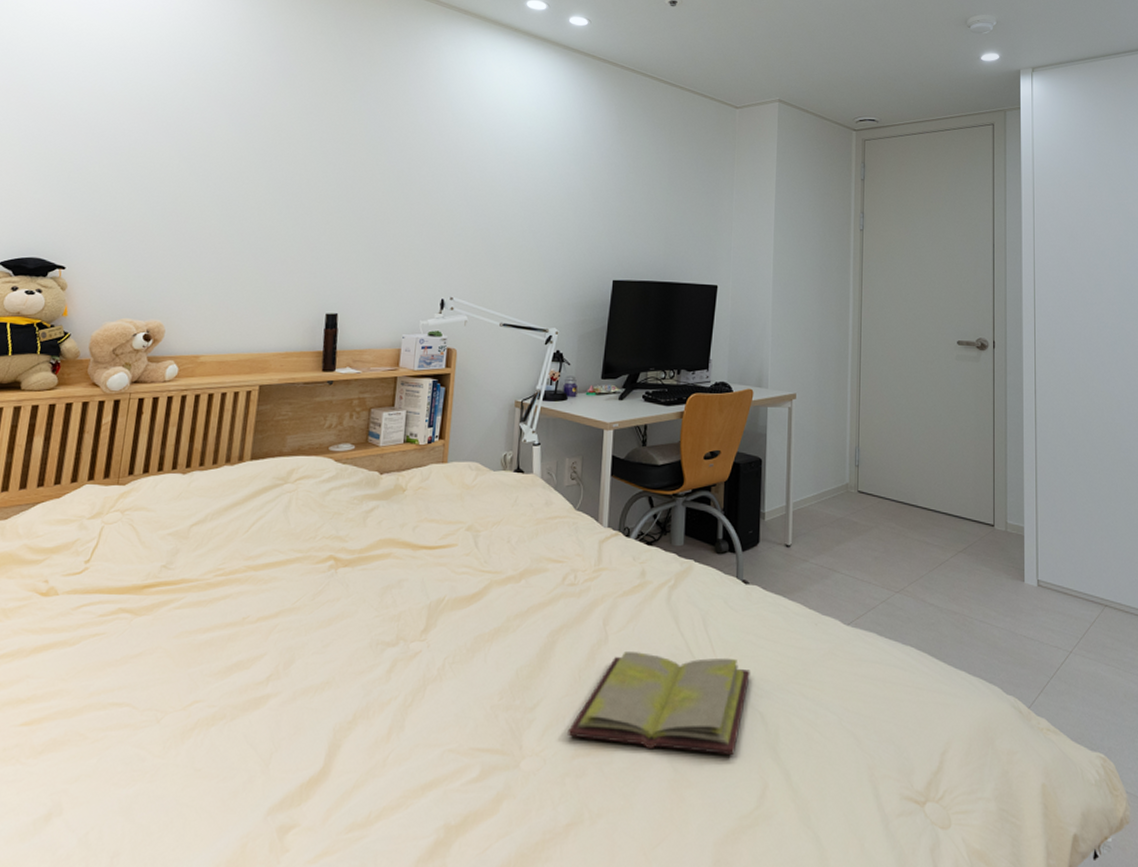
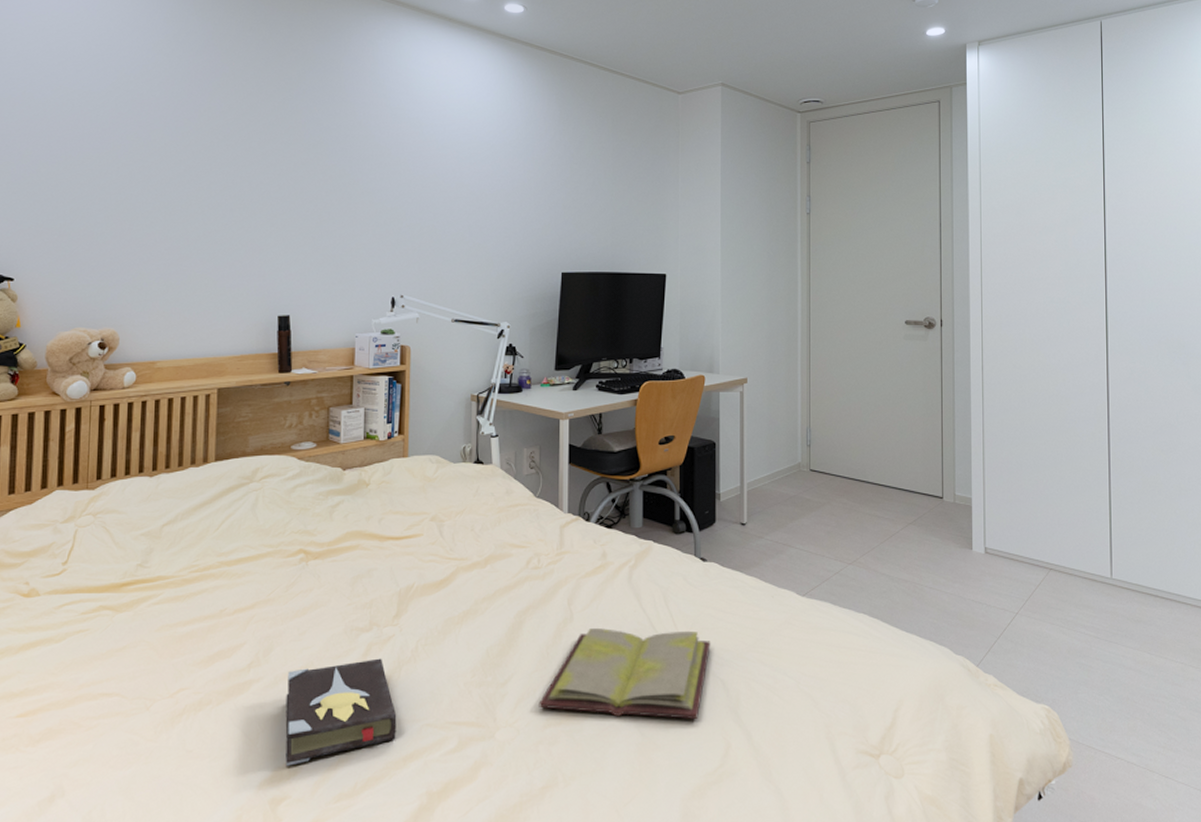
hardback book: none [297,675,418,790] -> present [285,658,397,766]

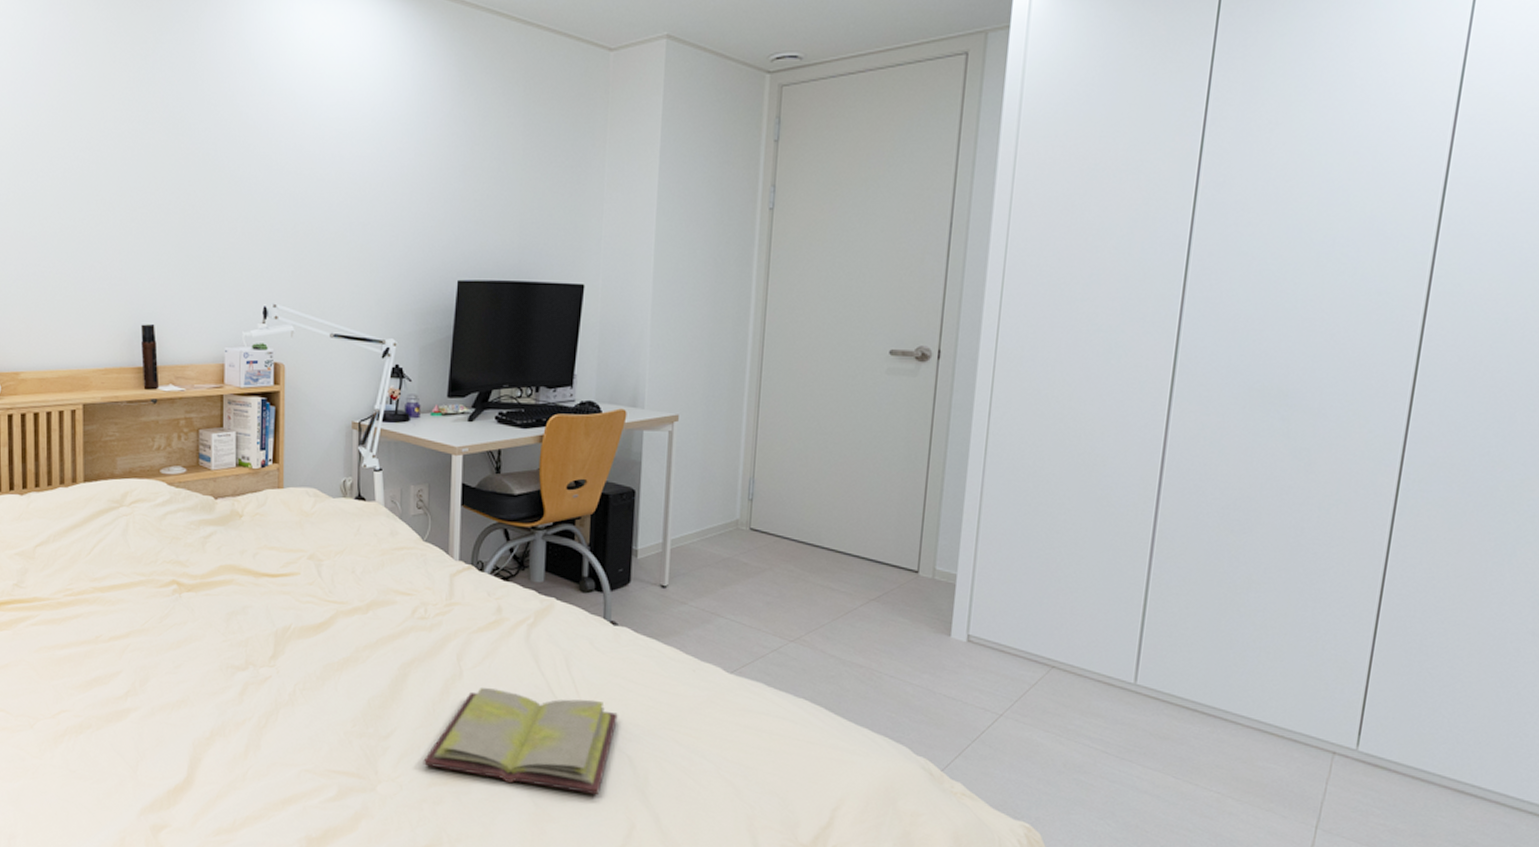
hardback book: present [285,658,397,766] -> none [164,698,275,796]

